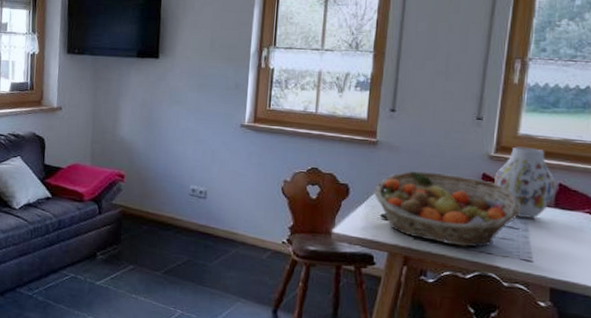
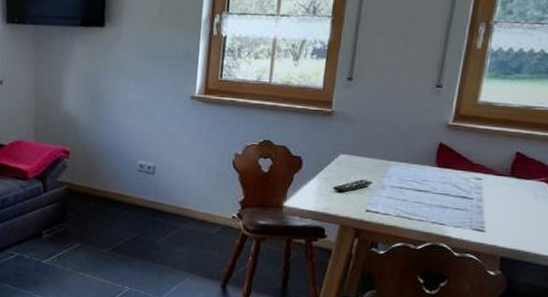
fruit basket: present [374,171,522,248] -> none [327,142,477,219]
vase: present [494,146,556,218] -> none [451,114,514,188]

